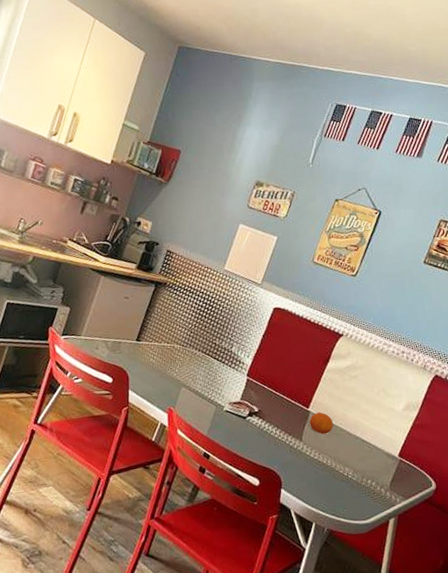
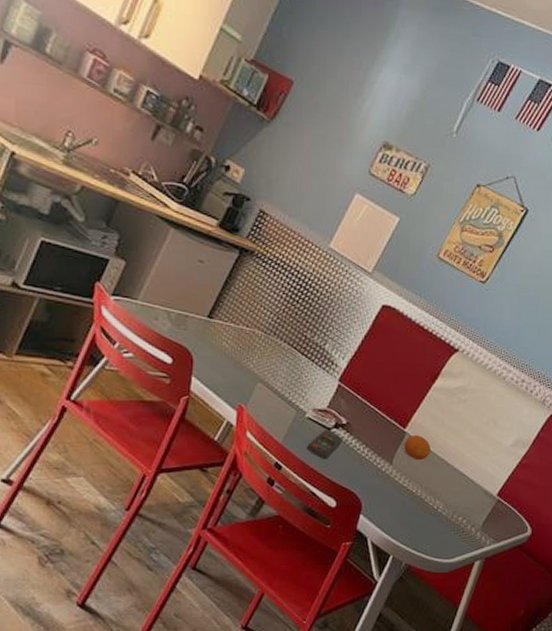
remote control: none [228,419,258,445] -> present [307,430,343,460]

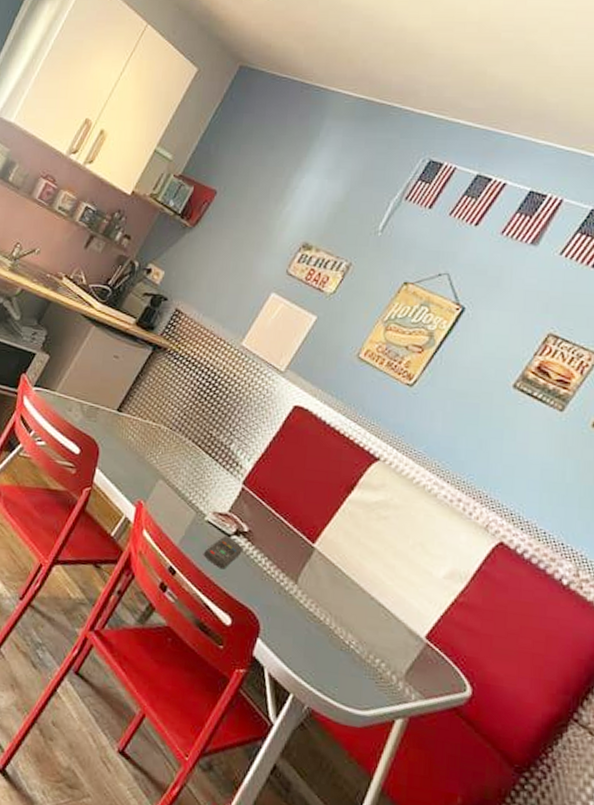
fruit: present [404,434,431,461] -> none [311,551,343,583]

